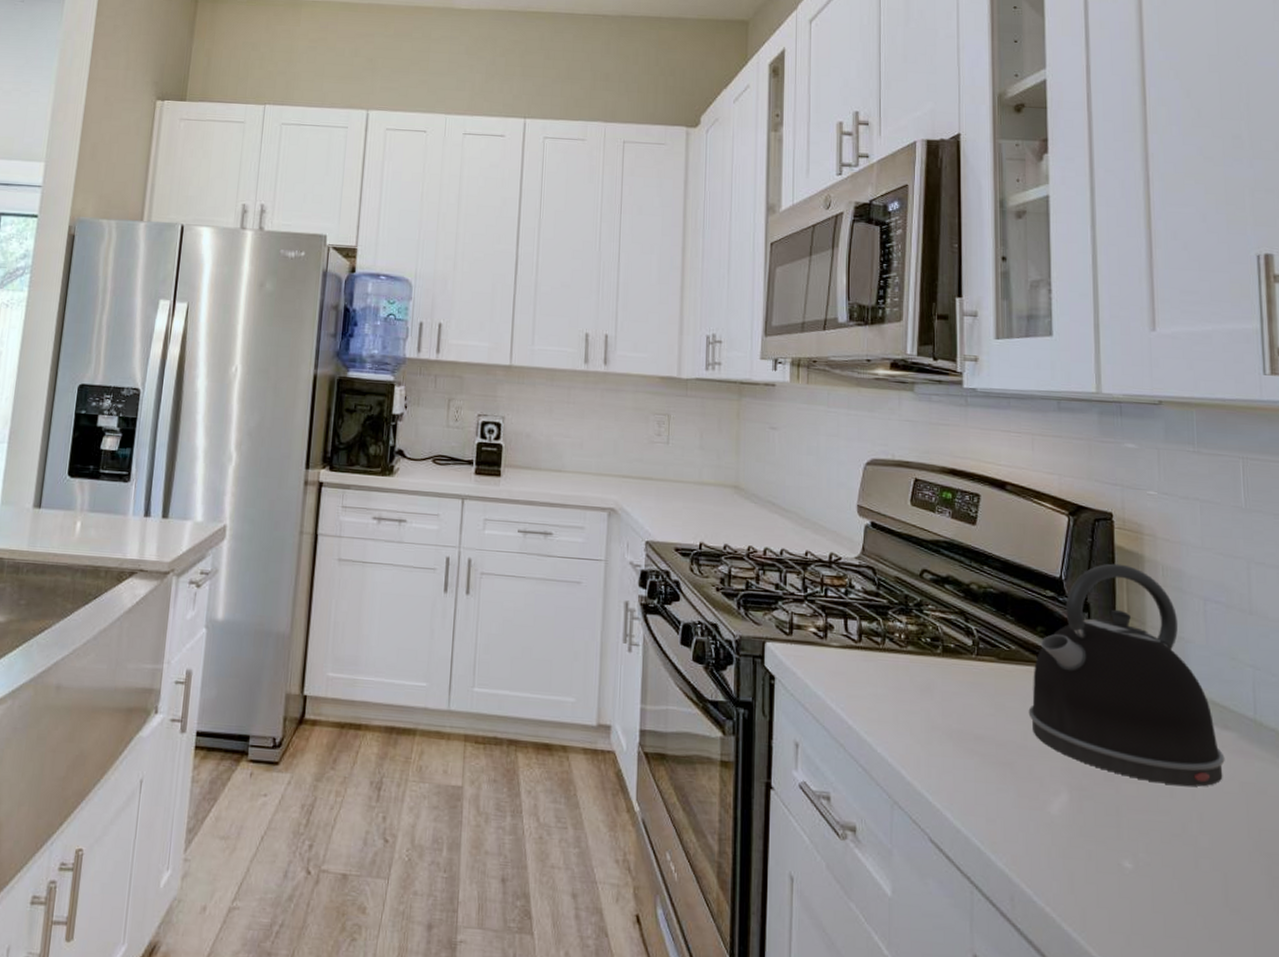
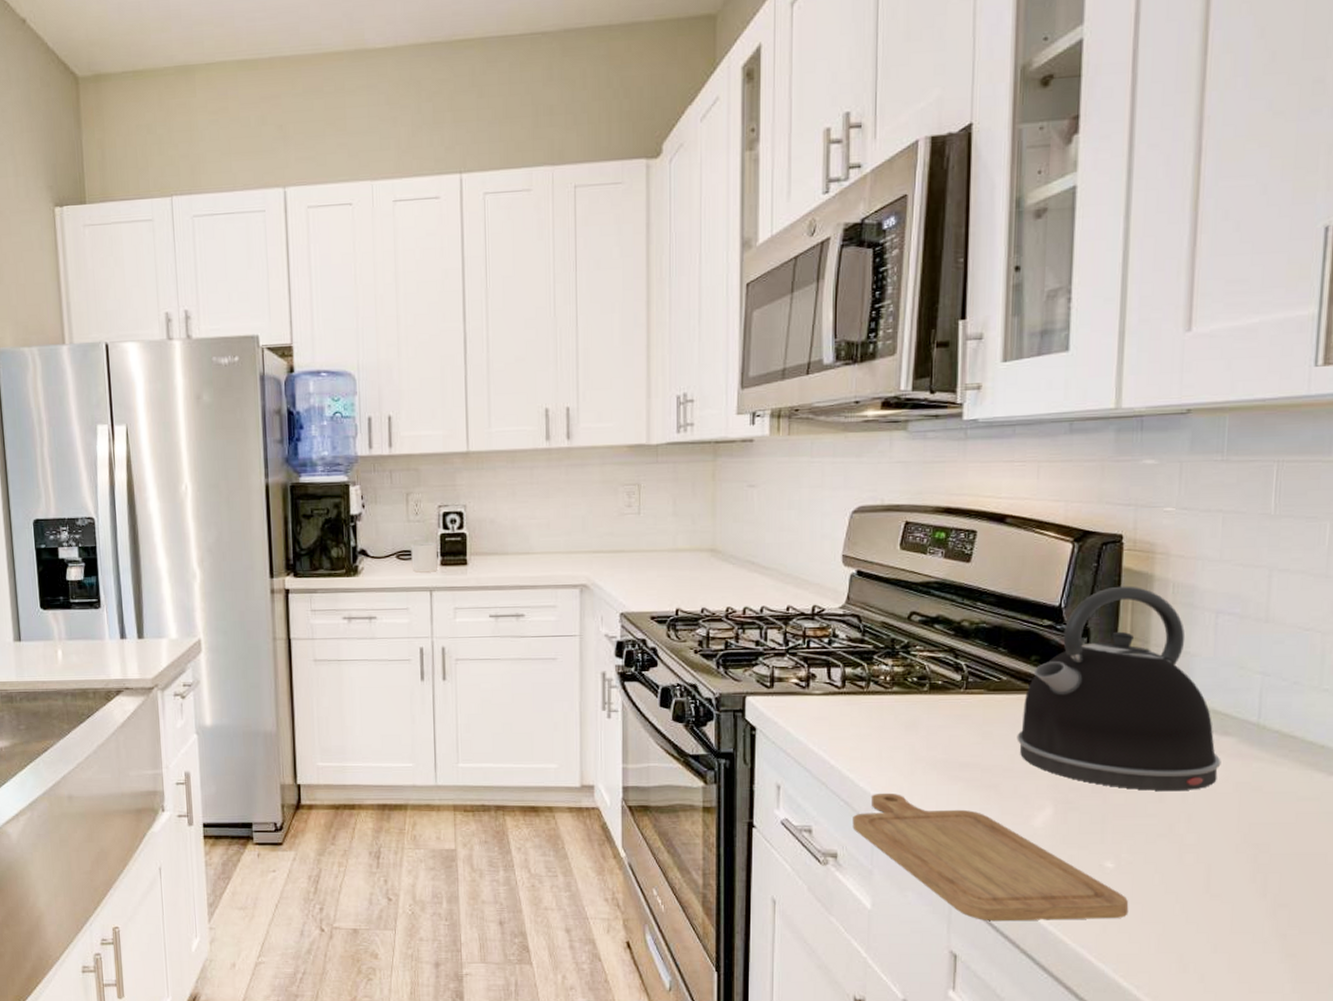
mug: none [446,448,474,480] -> present [411,542,439,573]
chopping board: none [871,761,1151,929] -> present [852,792,1129,922]

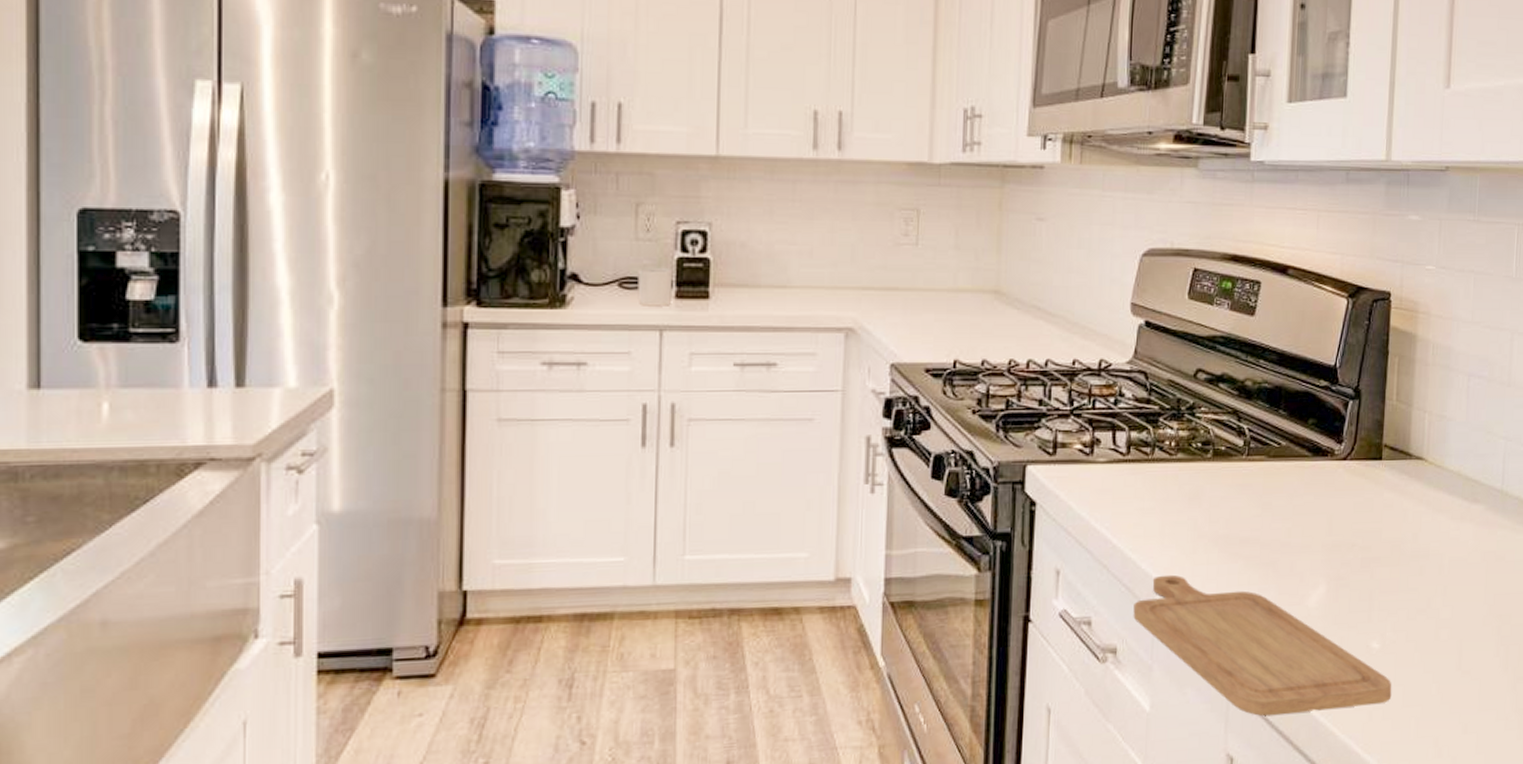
kettle: present [1017,586,1221,791] -> none [1294,346,1472,563]

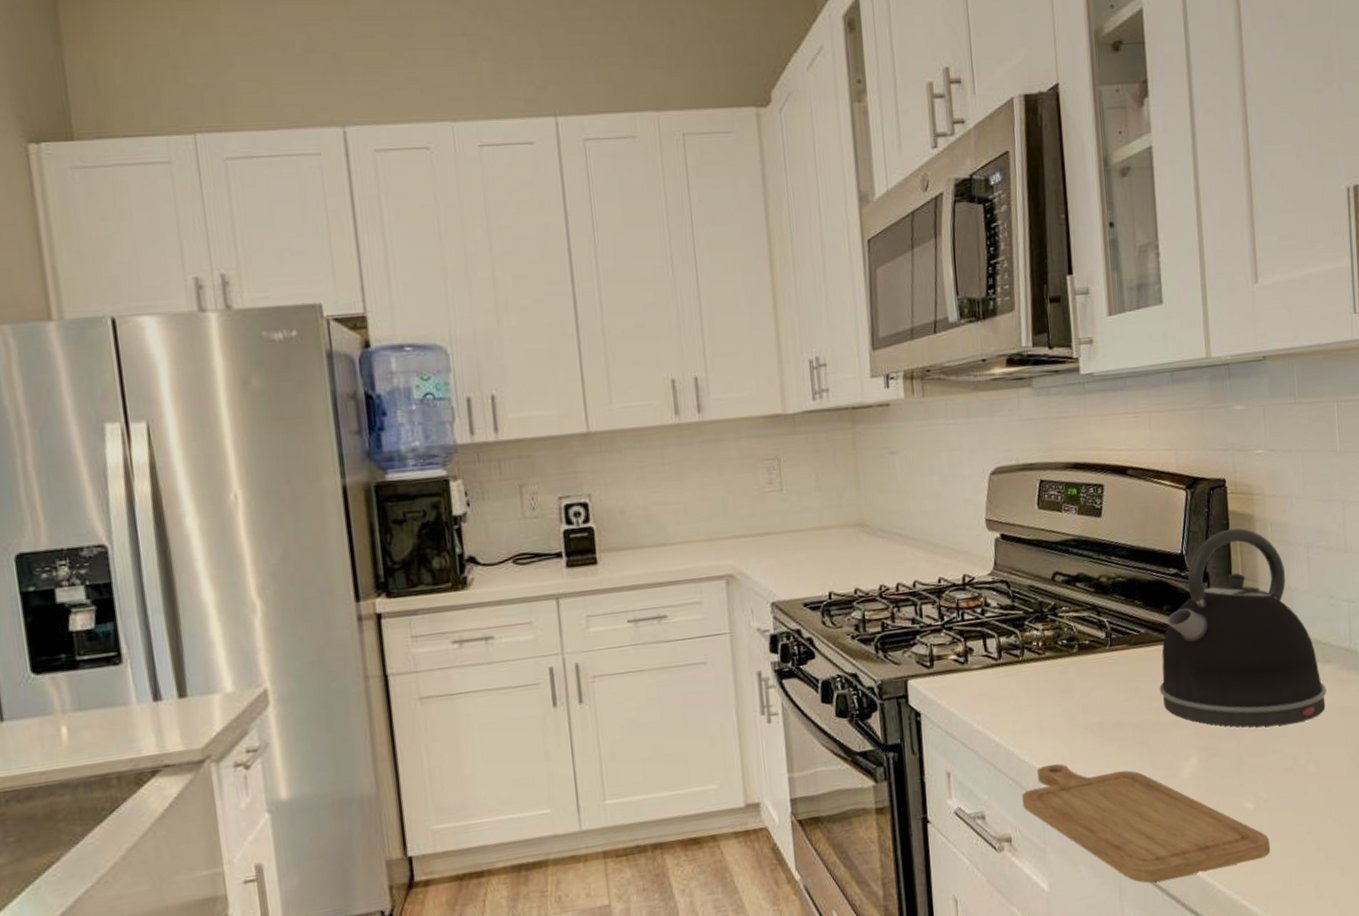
mug: present [637,267,673,306] -> none [529,540,564,579]
kettle: none [1294,346,1472,563] -> present [1159,528,1327,727]

